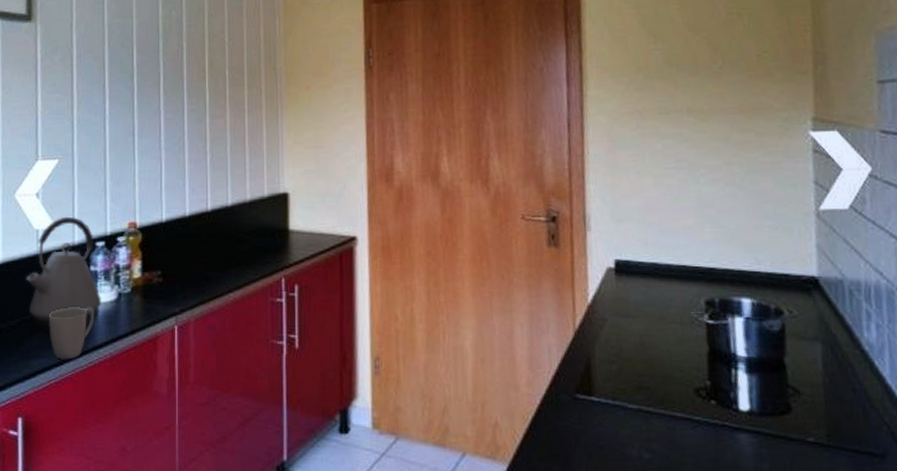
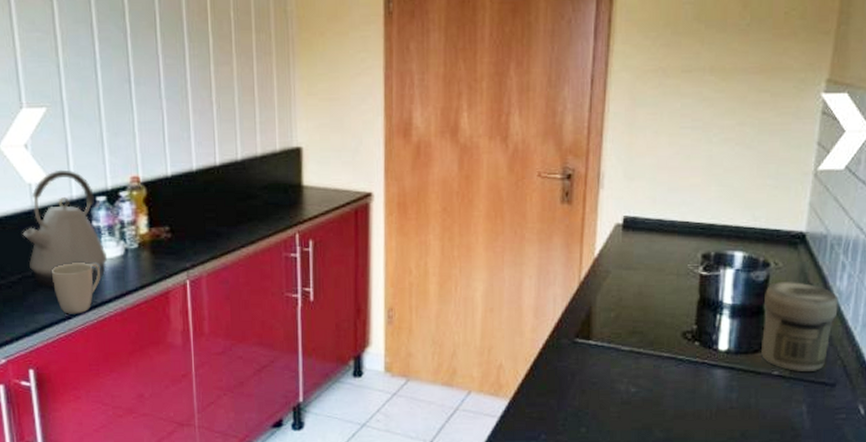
jar: none [783,332,872,438] -> present [761,282,838,371]

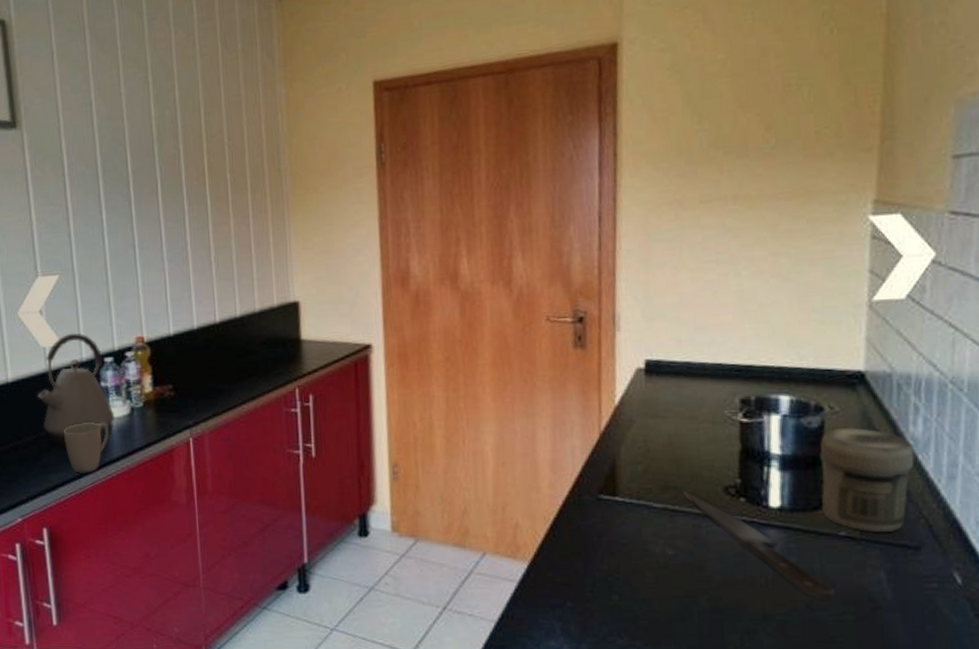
kitchen knife: none [648,335,766,431] -> present [684,490,836,601]

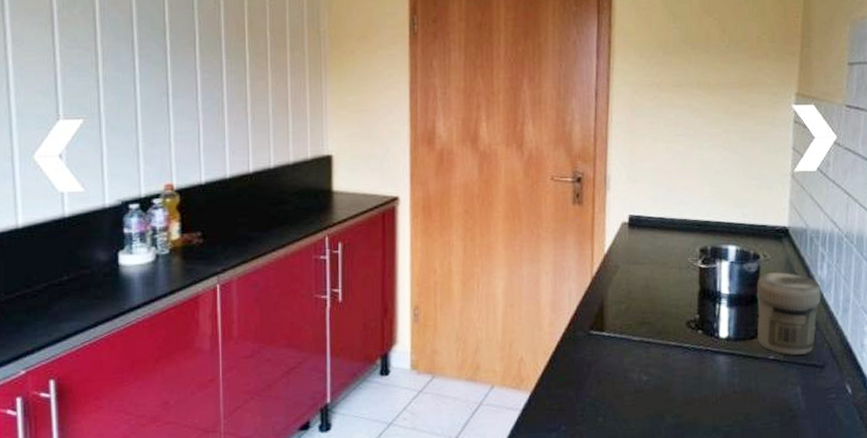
kettle: present [37,333,115,447] -> none [51,178,138,295]
mug: present [63,422,109,474] -> none [78,269,130,322]
kitchen knife: present [684,490,836,601] -> none [656,325,766,413]

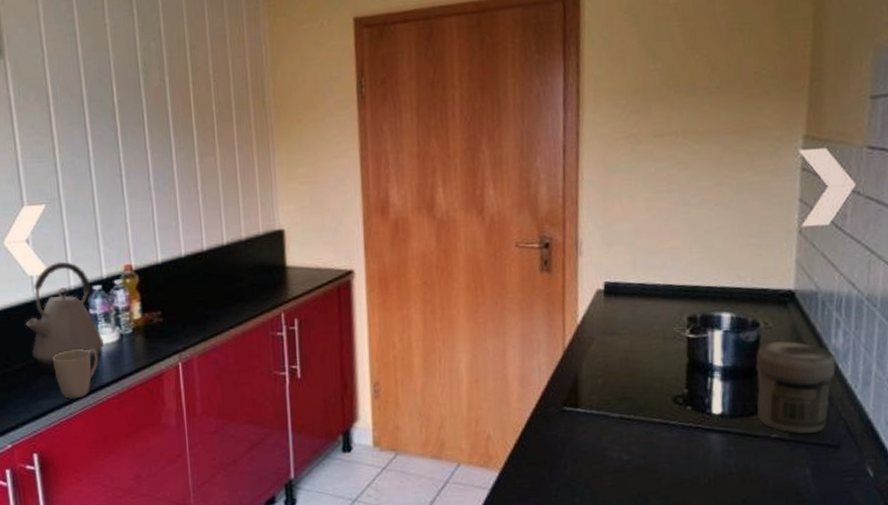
kettle: none [51,178,138,295] -> present [25,261,105,374]
mug: none [78,269,130,322] -> present [52,349,99,399]

